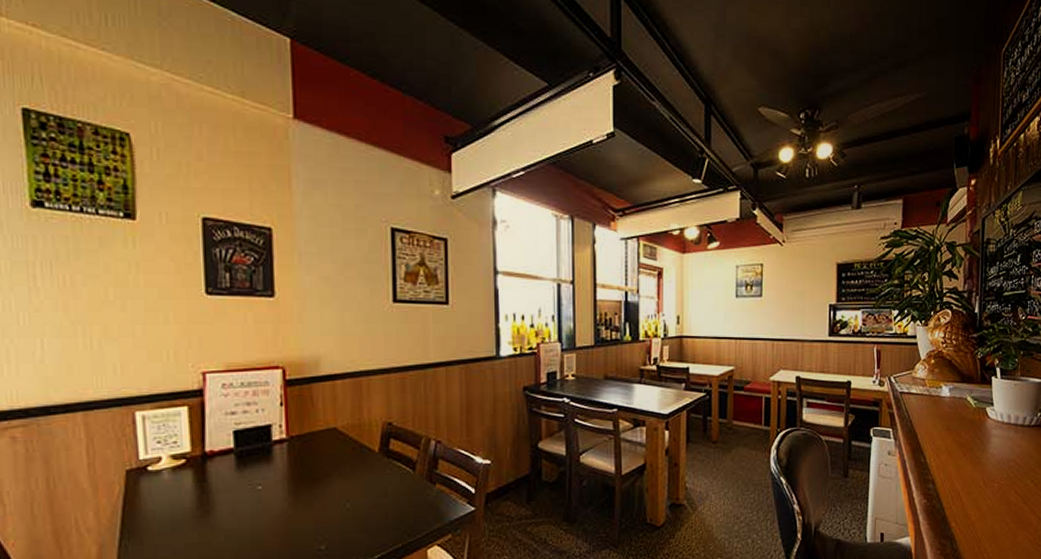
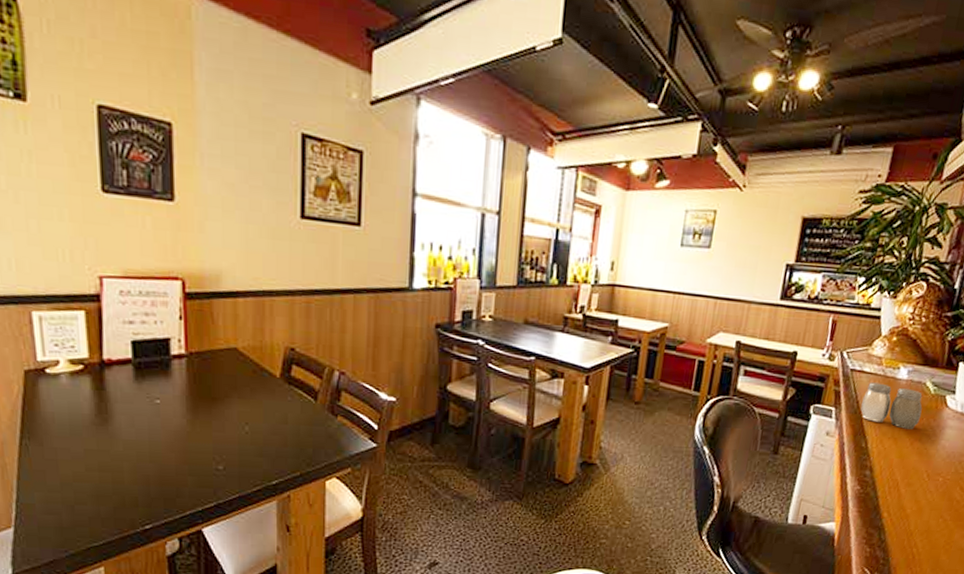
salt and pepper shaker: none [914,402,968,442] -> present [860,382,923,430]

